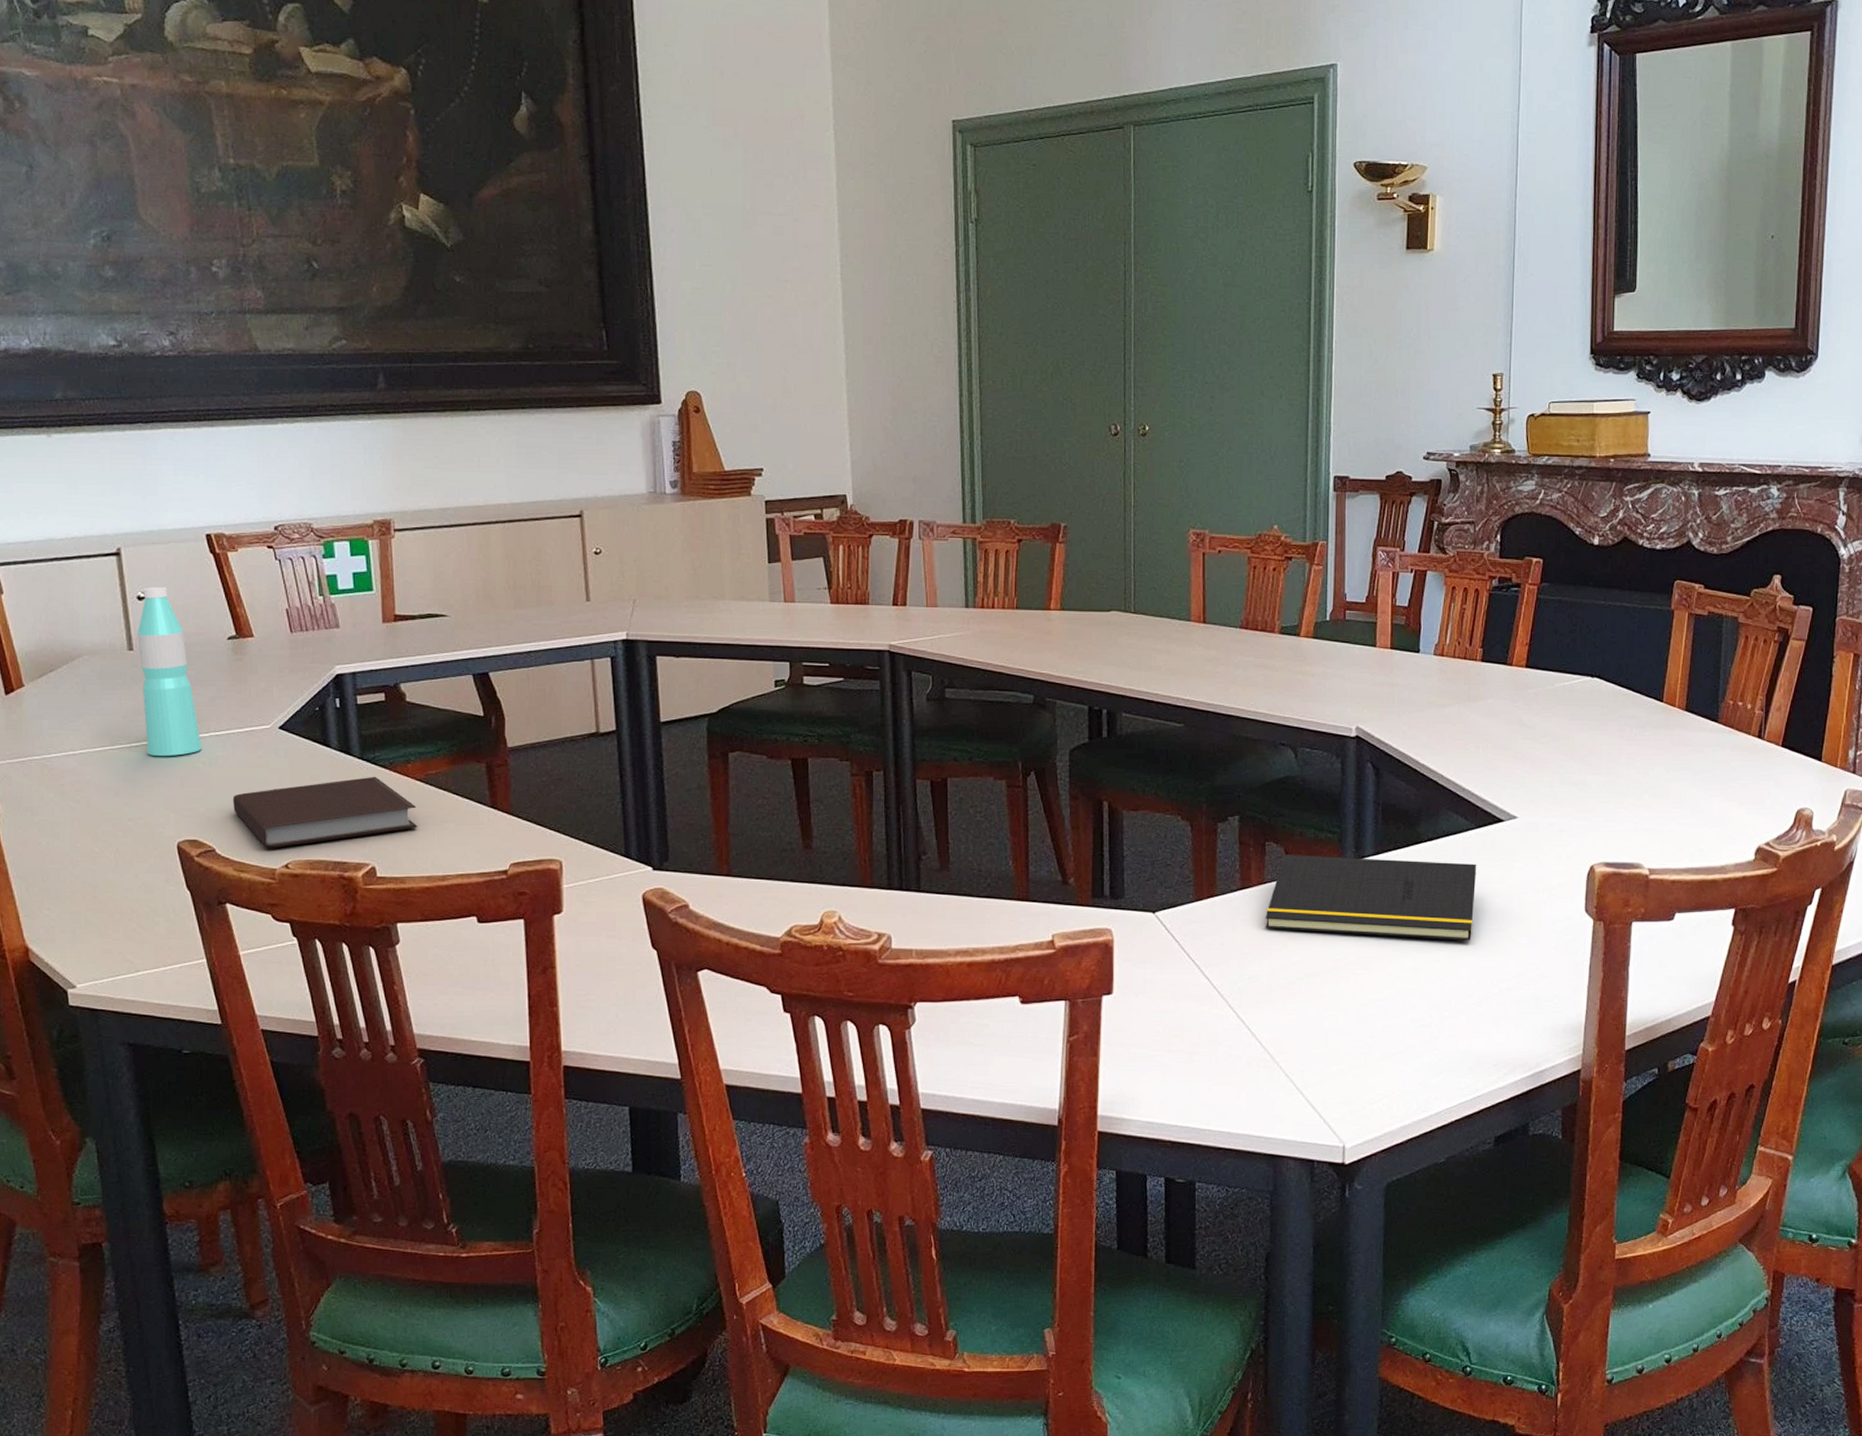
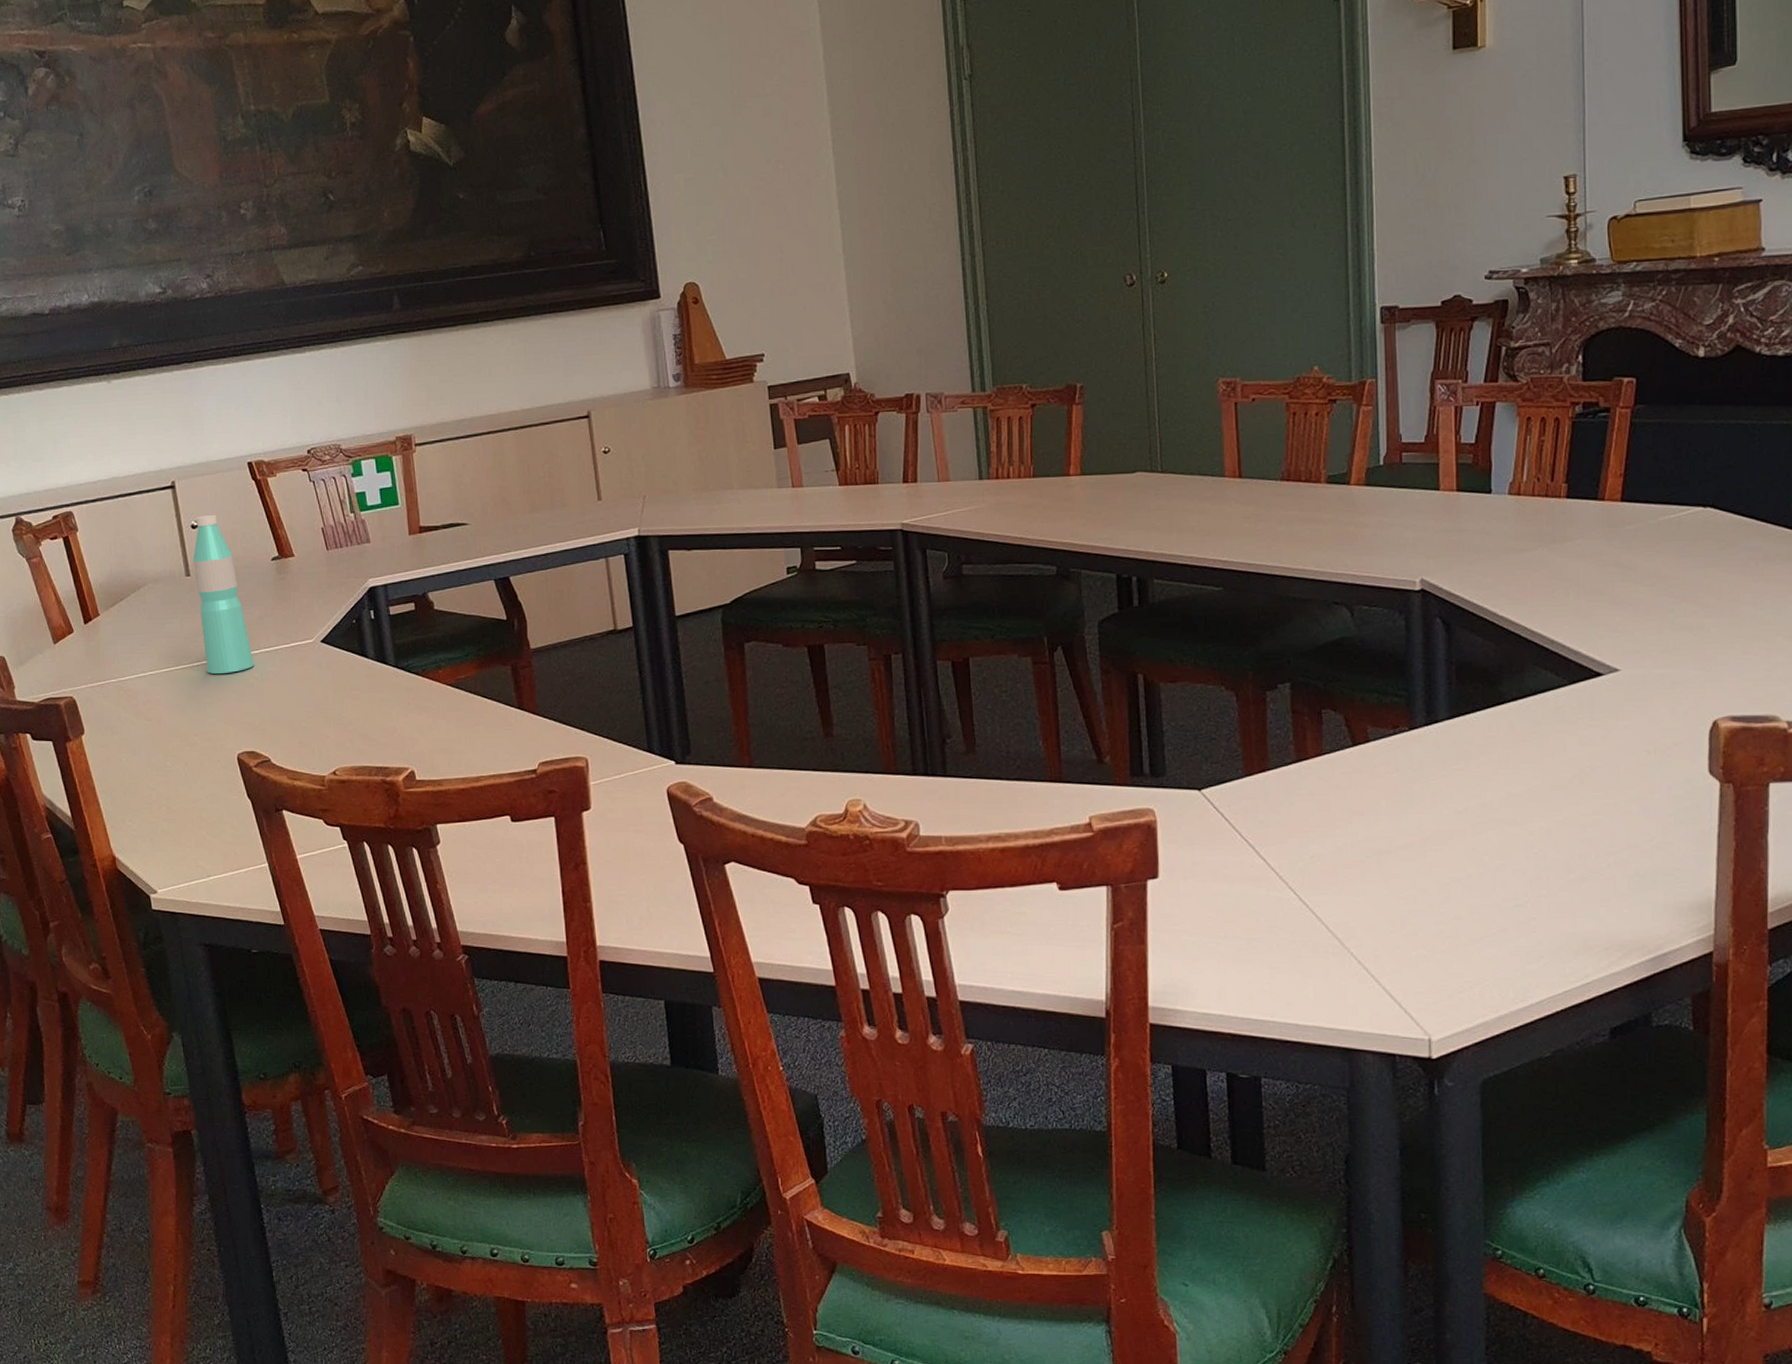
notebook: present [232,776,418,848] -> none [283,683,451,756]
notepad: present [1265,855,1477,941] -> none [1325,722,1573,810]

